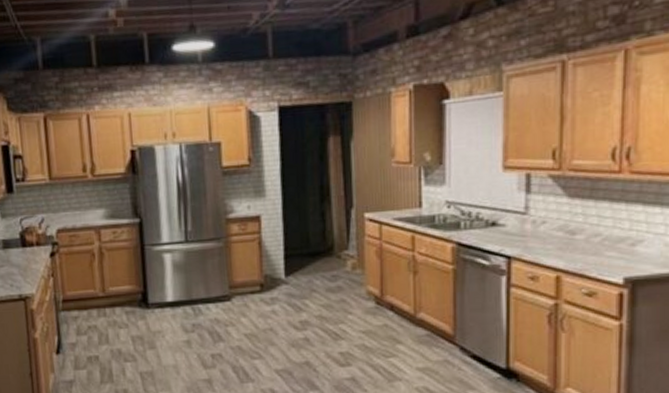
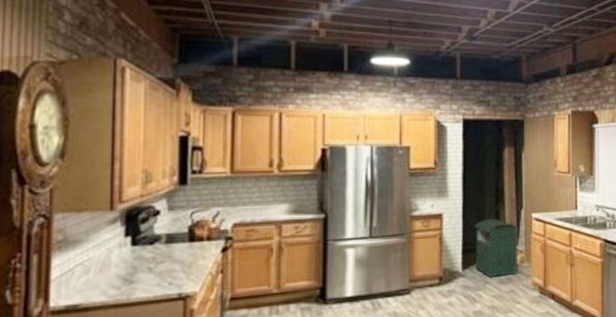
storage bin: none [295,220,351,286] -> present [473,218,520,278]

